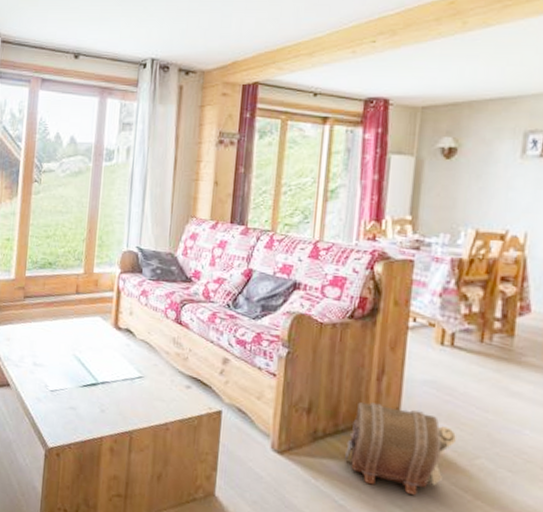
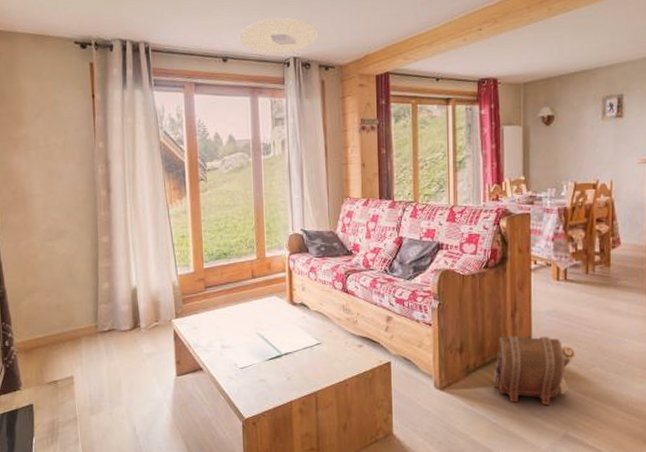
ceiling light: none [94,16,183,54] -> present [239,18,319,54]

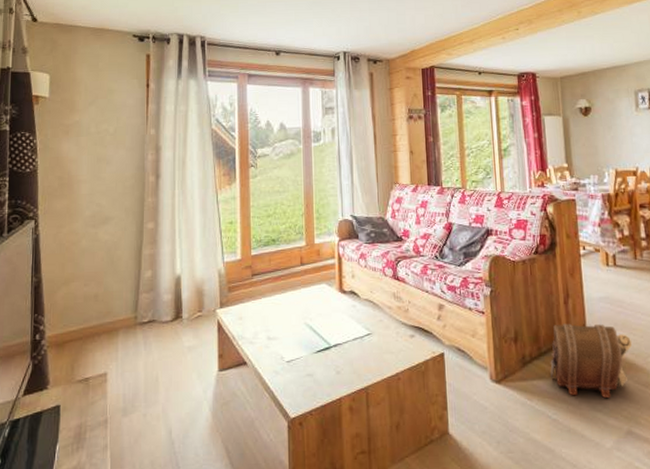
ceiling light: present [239,18,319,54] -> none [291,17,367,49]

